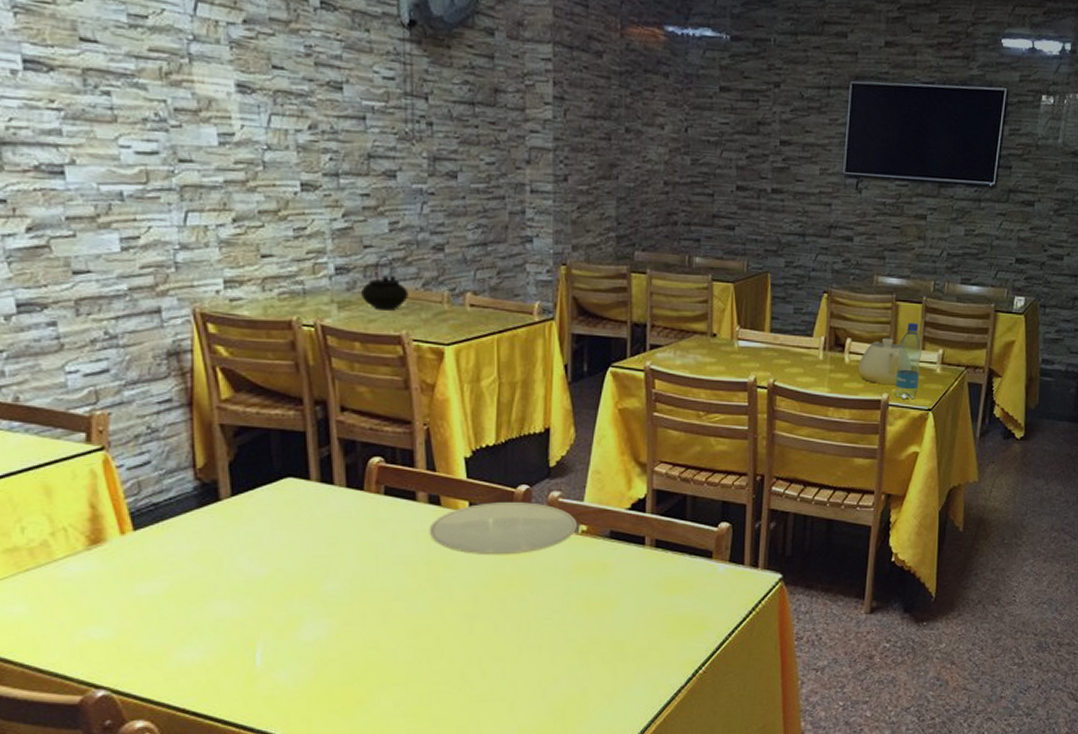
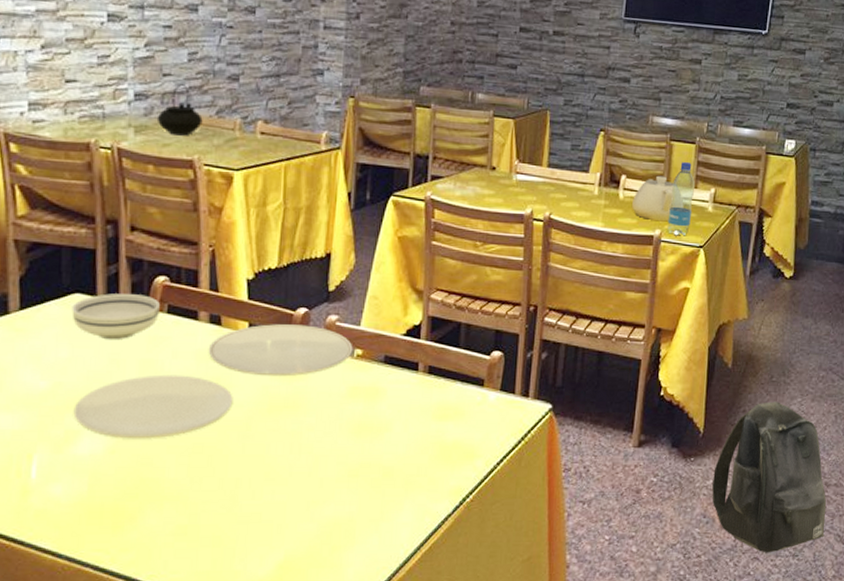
bowl: none [285,476,376,523] -> present [71,293,160,339]
plate: none [294,557,457,623] -> present [73,374,233,439]
backpack: none [945,564,1060,713] -> present [712,401,827,553]

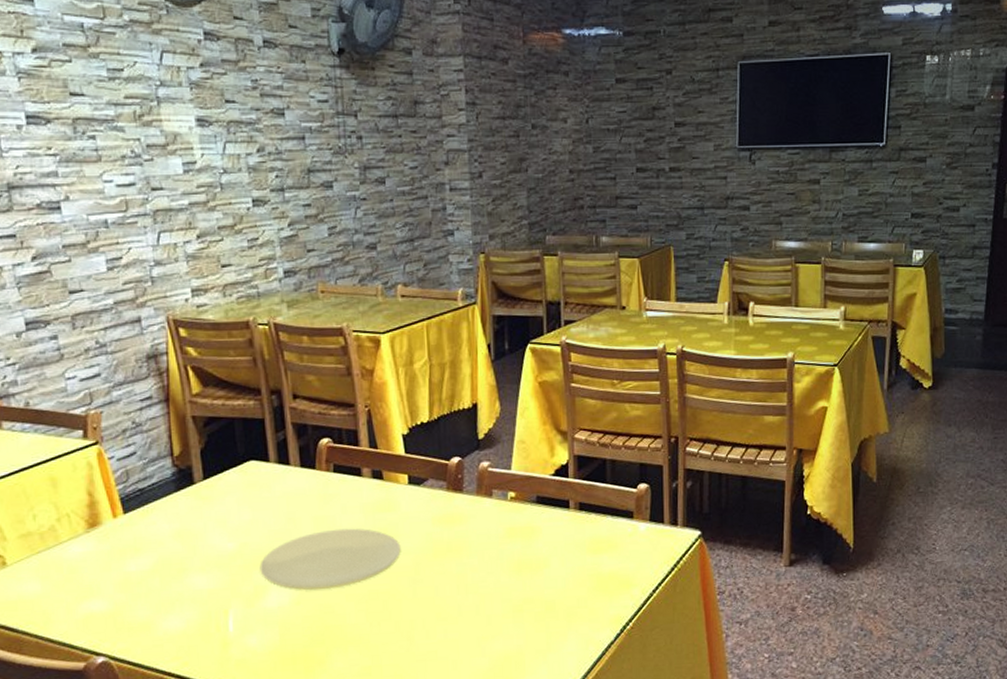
bowl: present [71,293,160,339] -> none [248,457,327,500]
teapot: present [156,84,203,136] -> none [306,258,348,306]
plate: present [208,324,353,377] -> none [373,473,507,524]
teapot: present [631,175,674,222] -> none [761,298,803,344]
bottle: present [667,162,696,236] -> none [799,283,825,357]
backpack: present [712,401,827,553] -> none [867,512,986,662]

